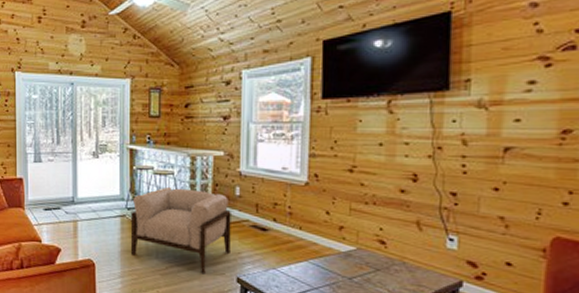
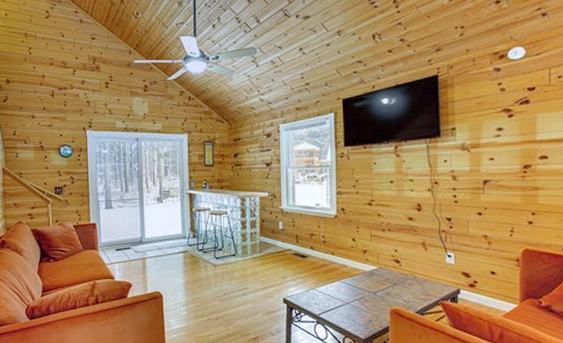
armchair: present [130,186,231,275] -> none [192,224,277,298]

